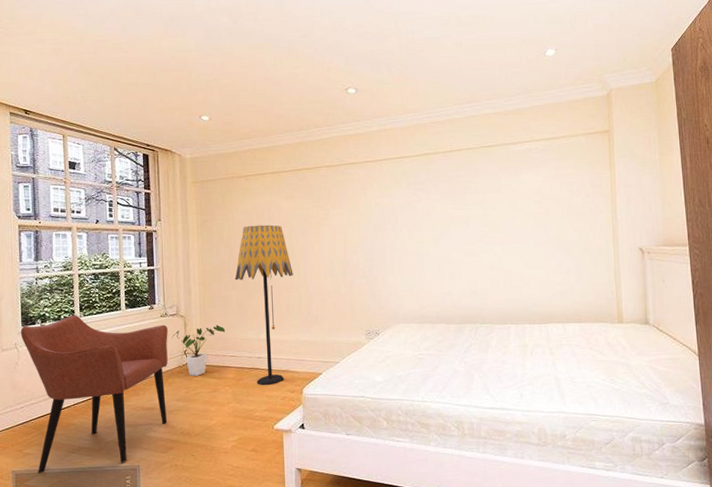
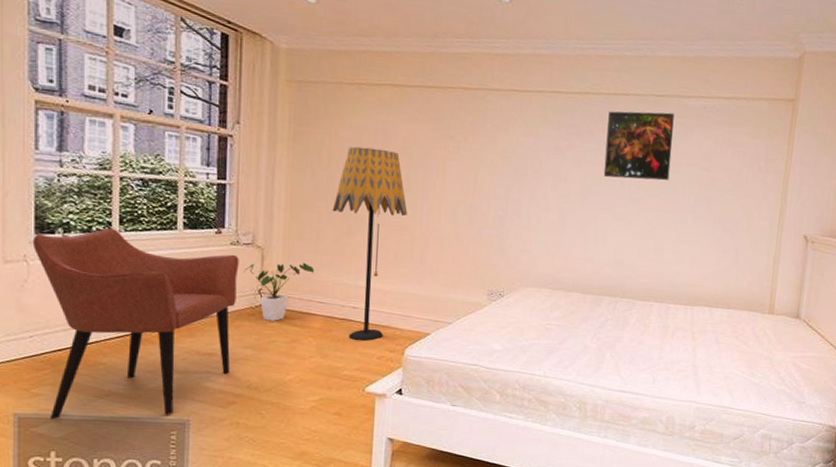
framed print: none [448,159,508,221] -> present [603,111,675,181]

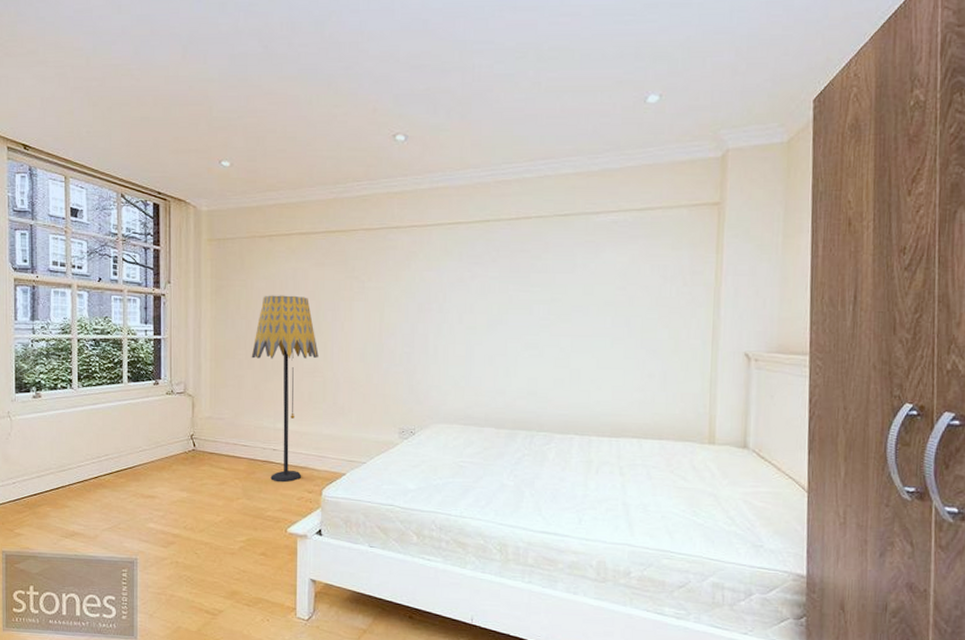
armchair: present [32,227,239,420] -> none [14,384,174,557]
house plant: present [243,262,315,321] -> none [177,408,238,465]
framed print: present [603,111,675,181] -> none [510,231,583,305]

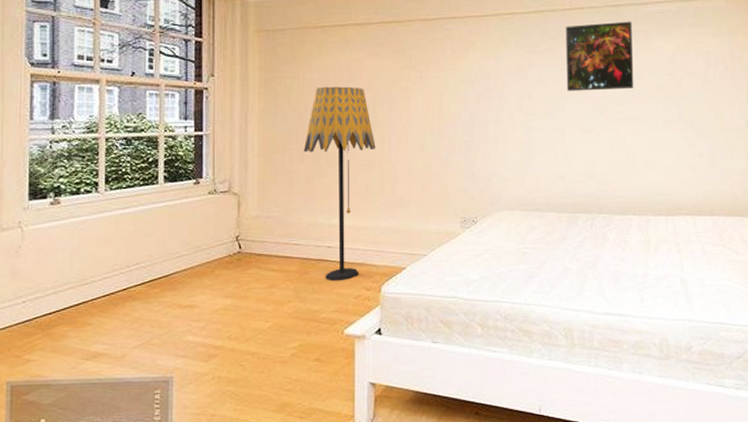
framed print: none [510,231,583,305] -> present [566,21,634,91]

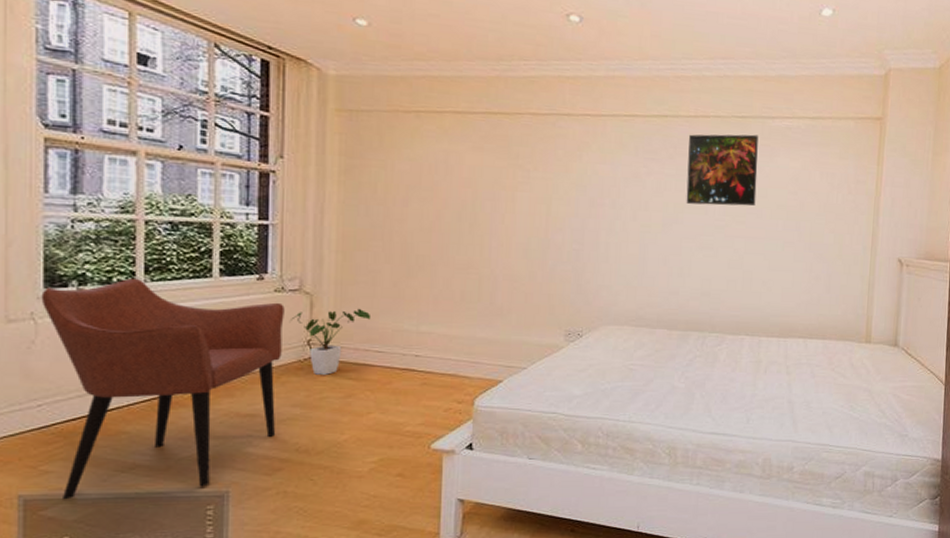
armchair: none [26,187,217,386] -> present [41,277,285,500]
house plant: none [221,205,289,268] -> present [289,308,372,375]
floor lamp: present [303,86,376,282] -> none [390,179,474,393]

